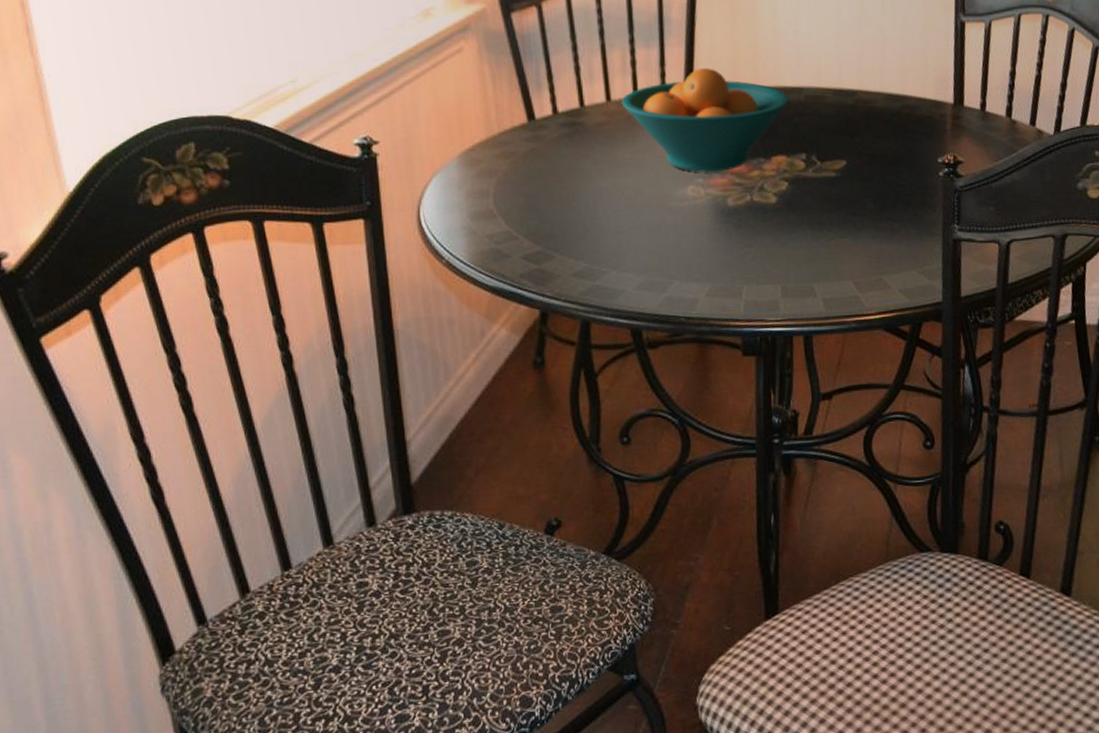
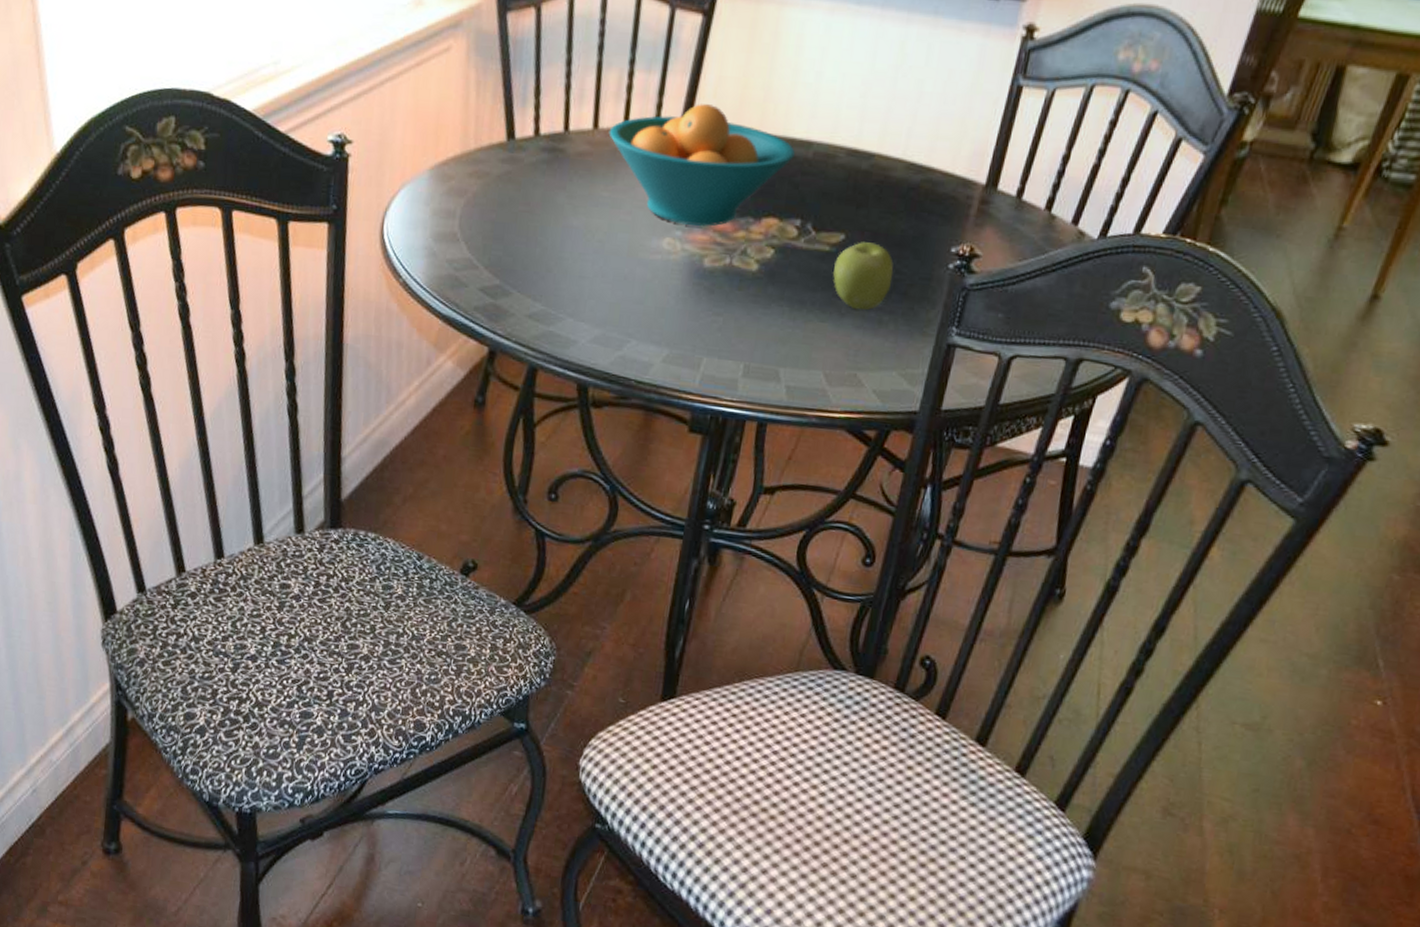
apple: none [842,164,895,223] -> present [832,242,894,310]

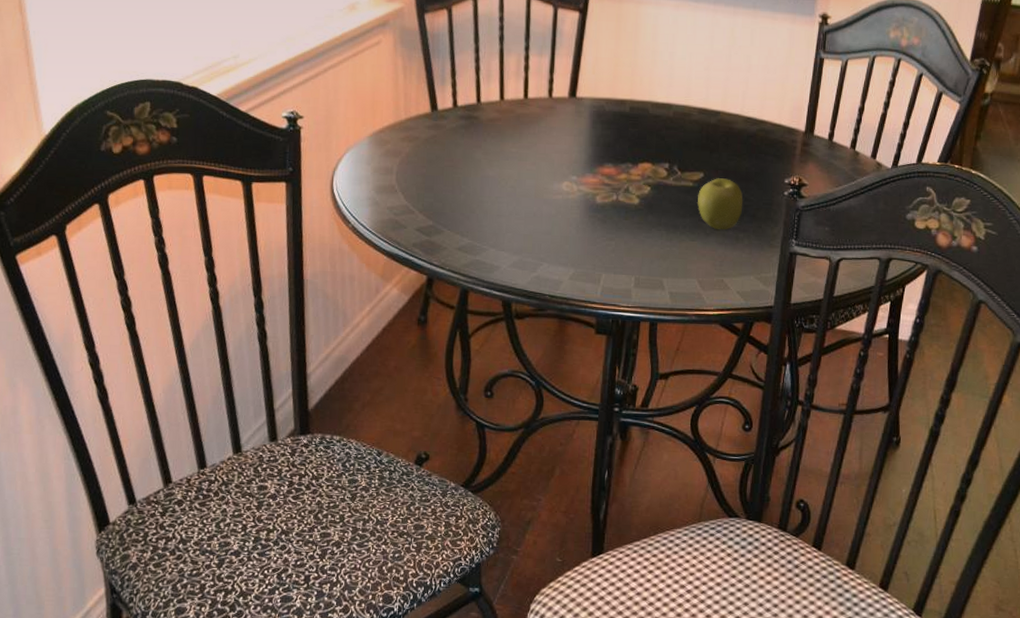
fruit bowl: present [609,104,796,226] -> none [513,79,660,172]

